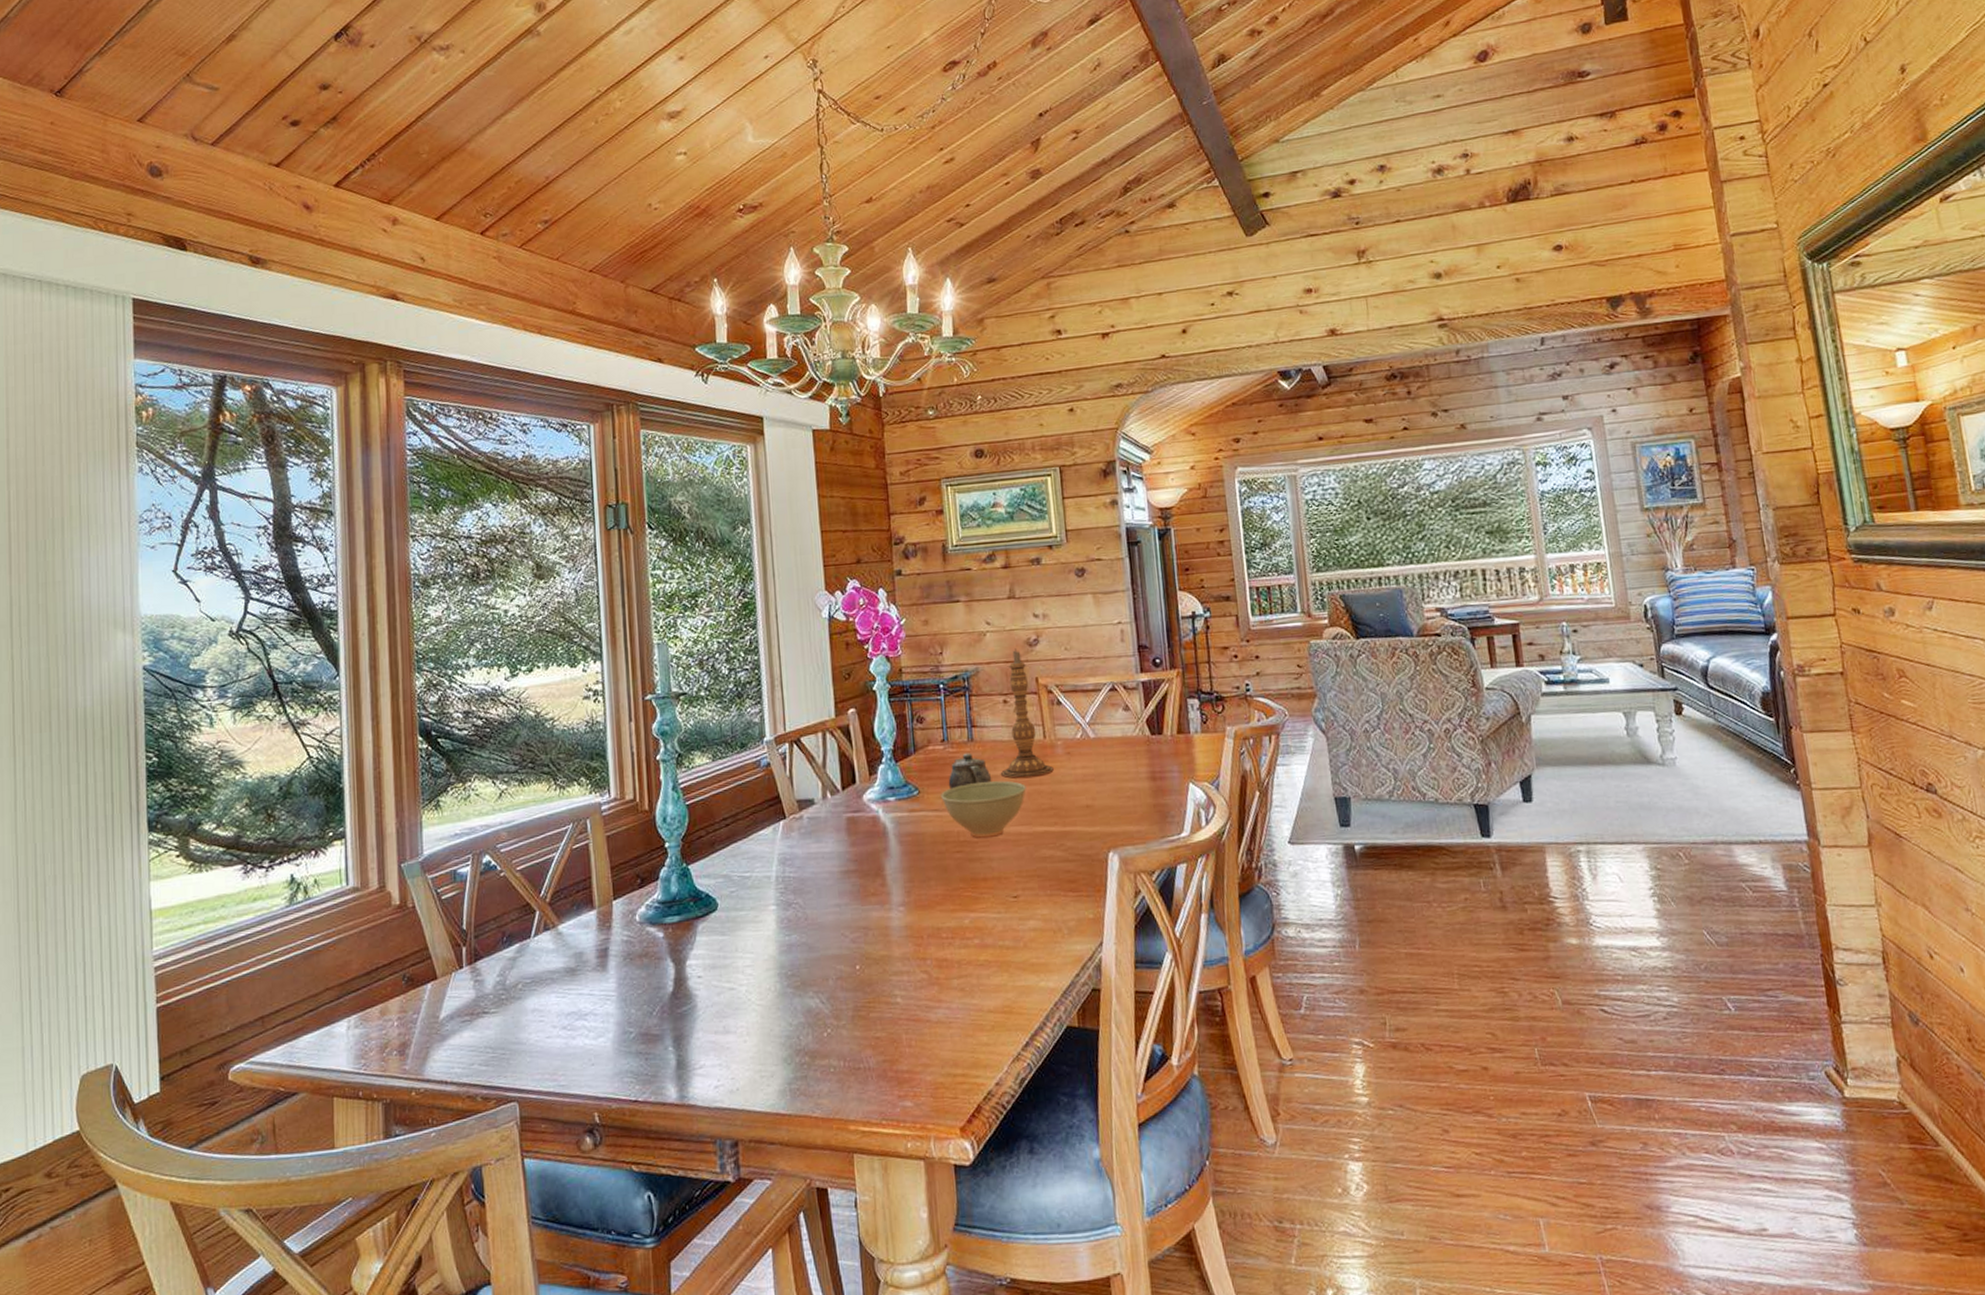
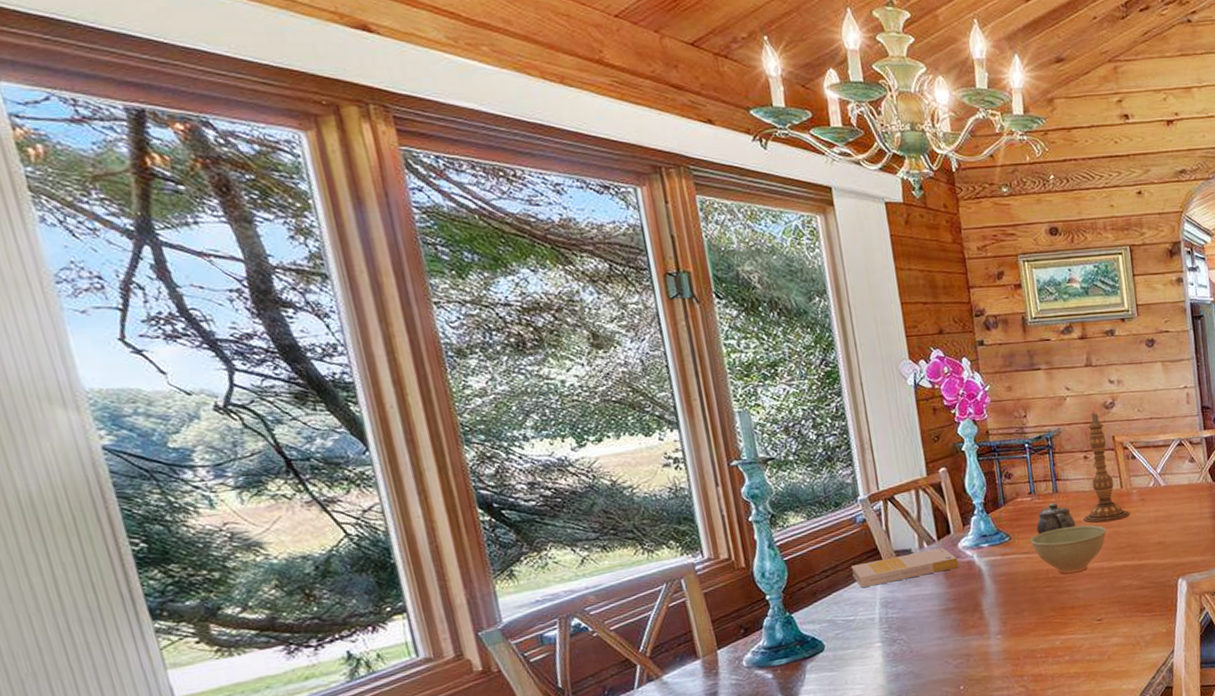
book: none [751,799,863,840] -> present [850,547,959,588]

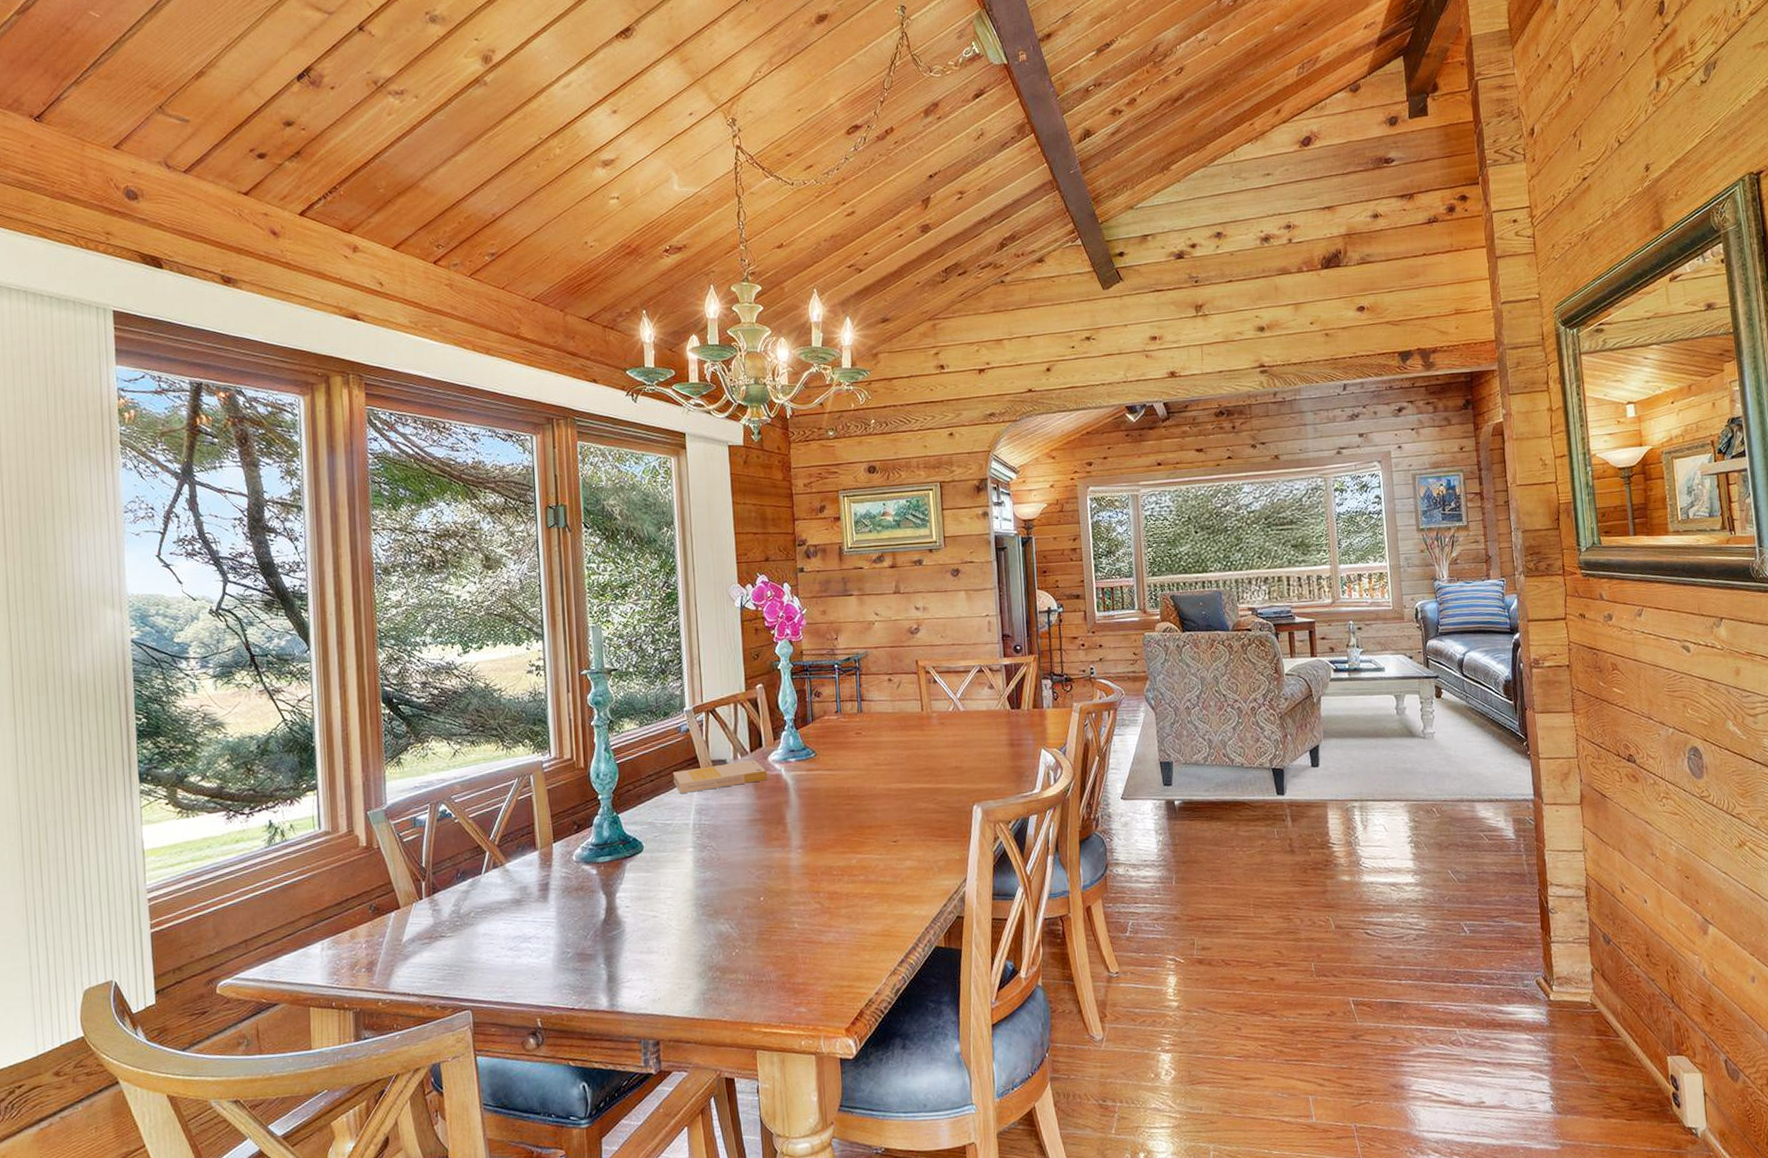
bowl: present [1030,525,1107,575] -> none [834,745,906,794]
teapot: present [1036,502,1076,535] -> none [840,722,878,753]
candlestick: present [1084,411,1130,524] -> none [885,635,929,745]

